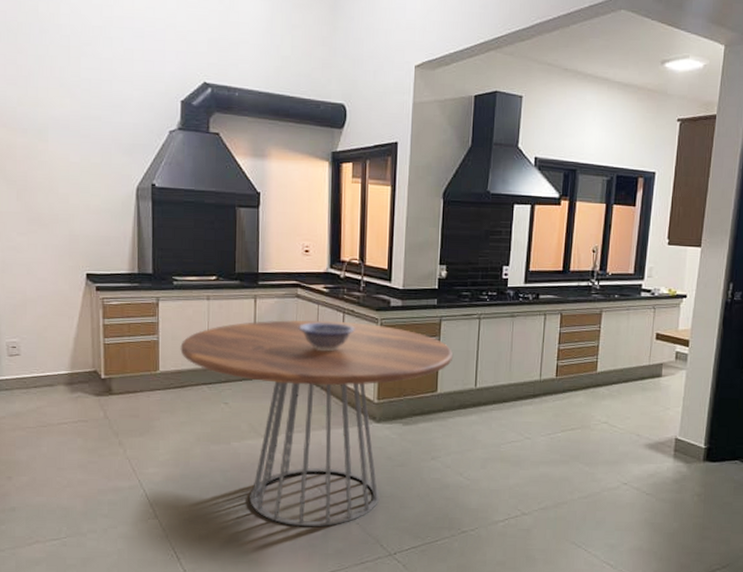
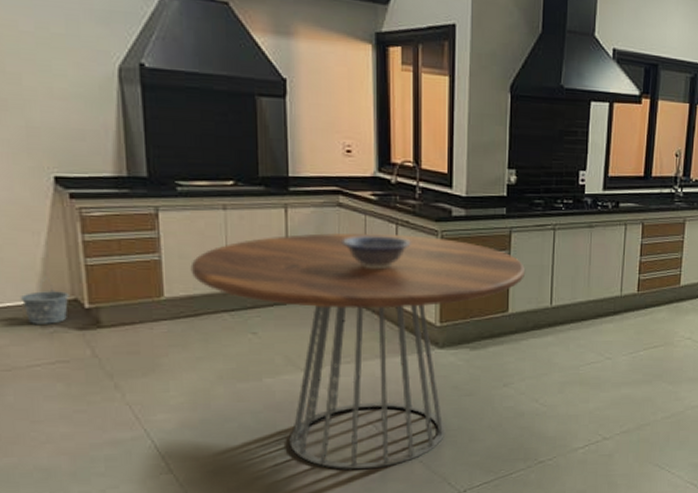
bucket: none [56,352,91,391] -> present [20,277,70,324]

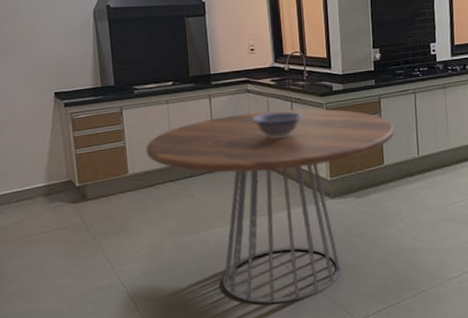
bucket: present [20,277,70,324] -> none [34,165,66,201]

